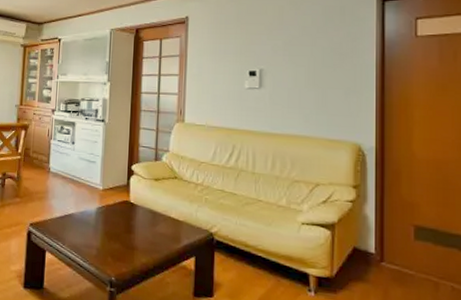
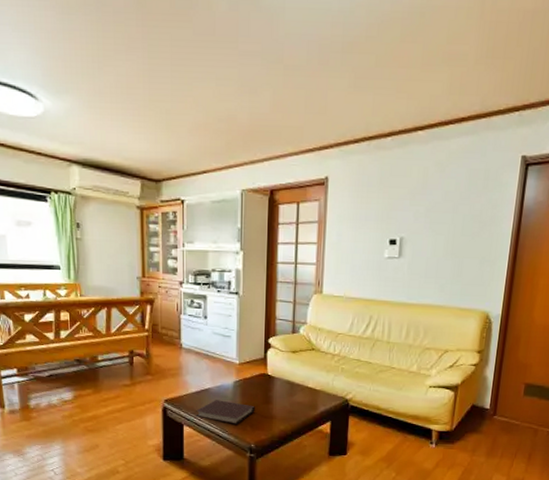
notebook: none [58,226,117,254] -> present [196,400,255,424]

